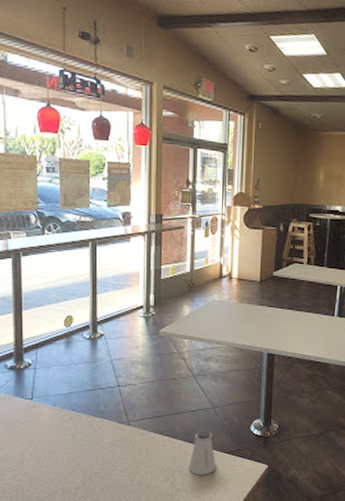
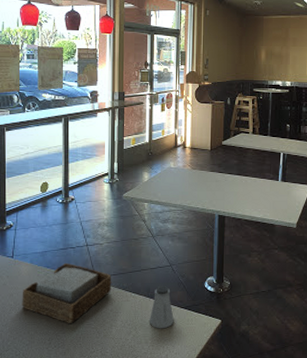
napkin holder: none [43,405,147,472] -> present [22,262,112,324]

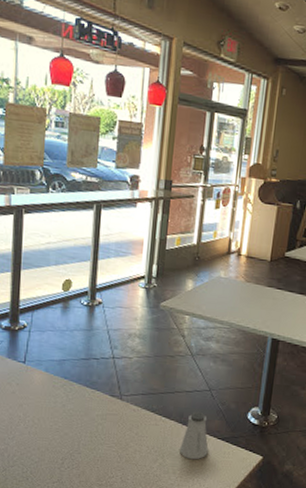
napkin holder: present [22,262,112,324] -> none [32,375,140,445]

